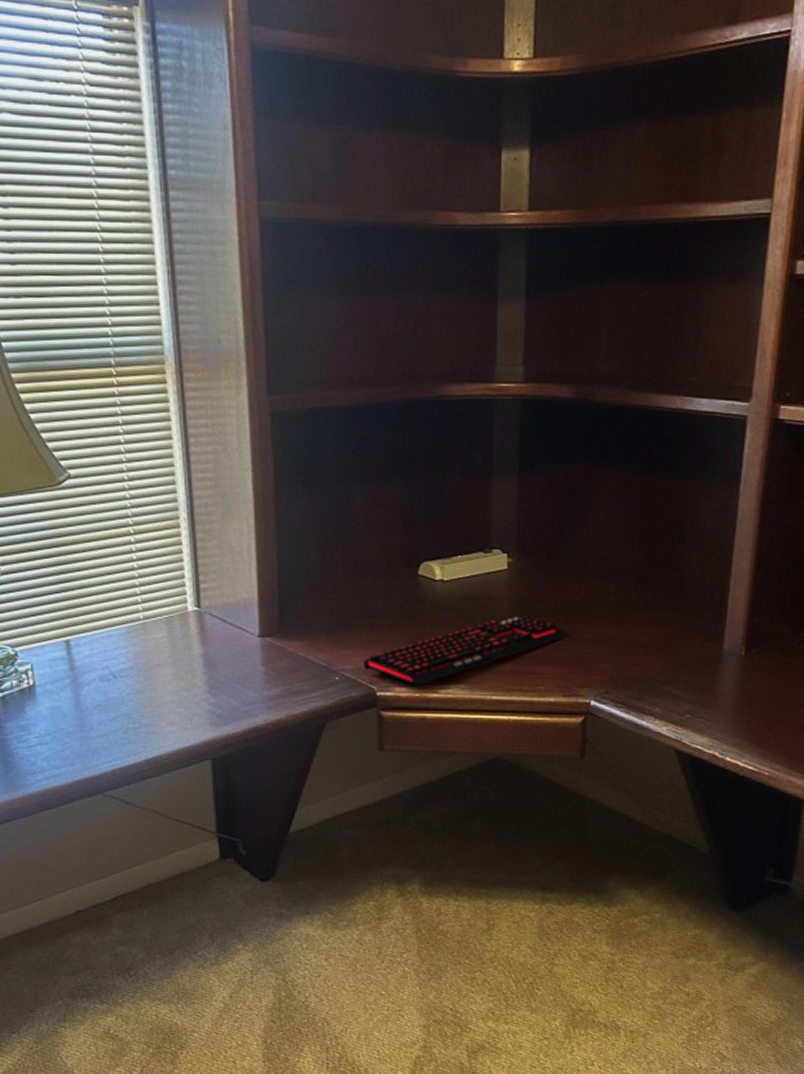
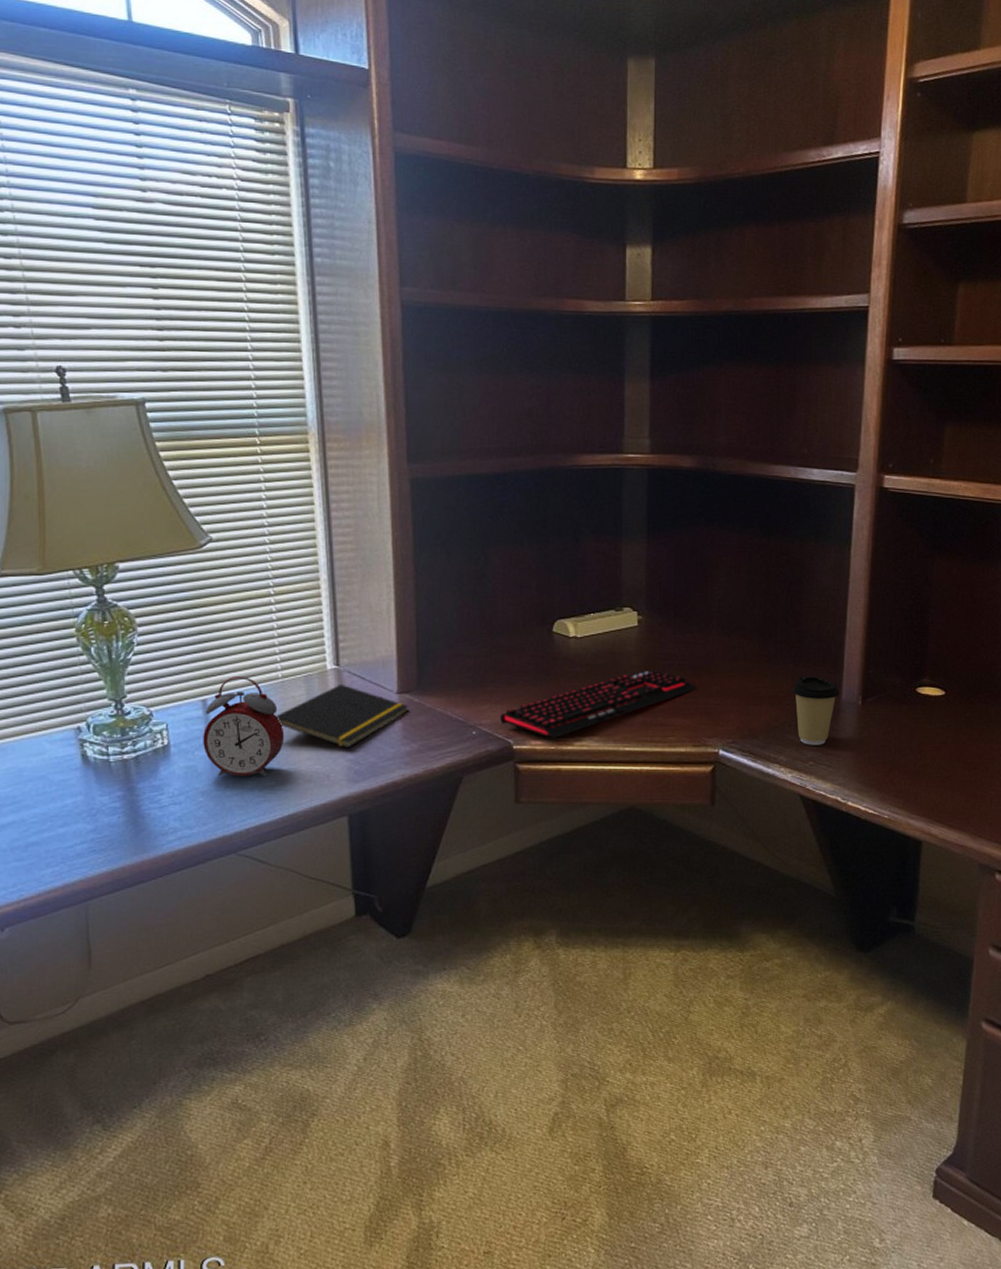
alarm clock: none [67,616,147,720] -> present [203,675,285,777]
notepad: none [137,626,271,692] -> present [275,683,409,749]
coffee cup: none [670,624,722,698] -> present [792,676,840,745]

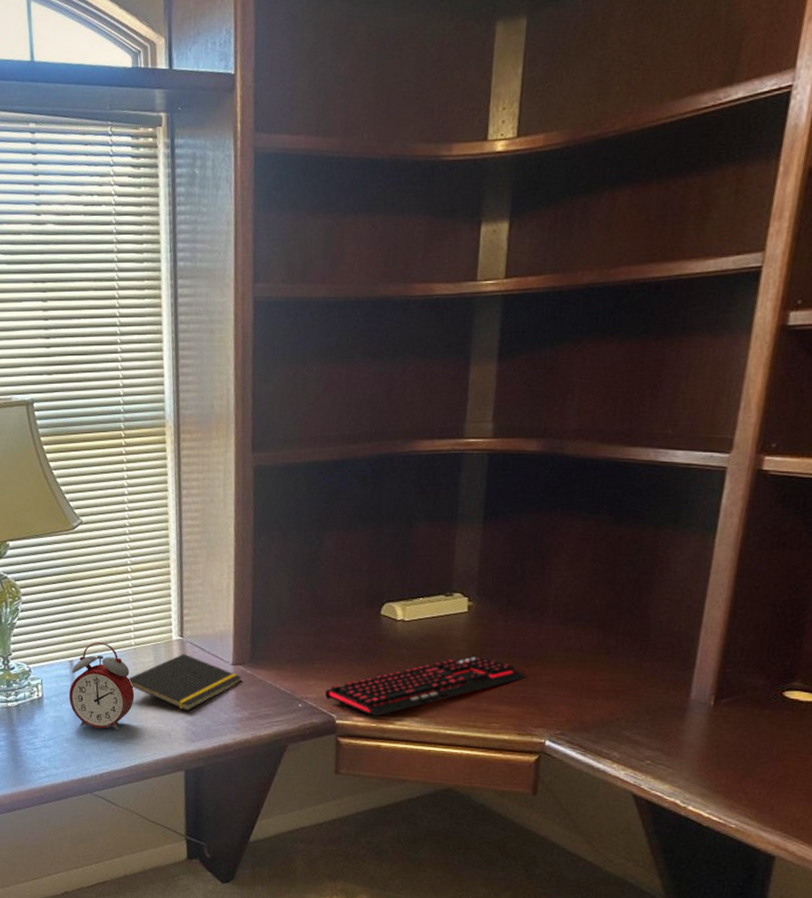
coffee cup: present [792,676,840,745] -> none [632,671,689,745]

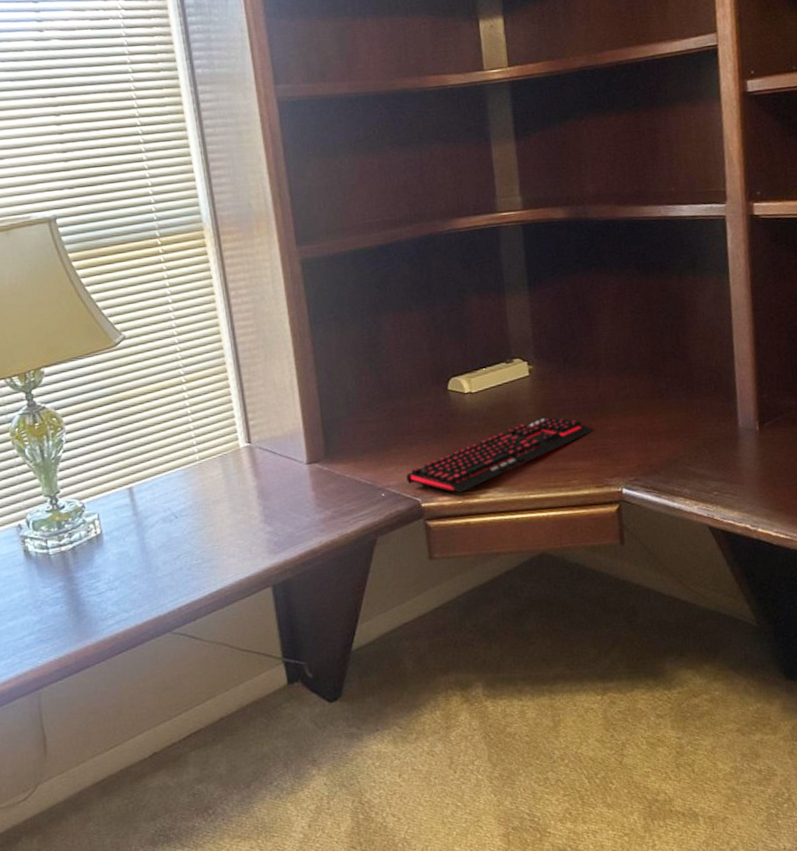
alarm clock: present [69,641,135,731] -> none [132,461,207,560]
notepad: present [127,653,243,711] -> none [196,460,320,522]

